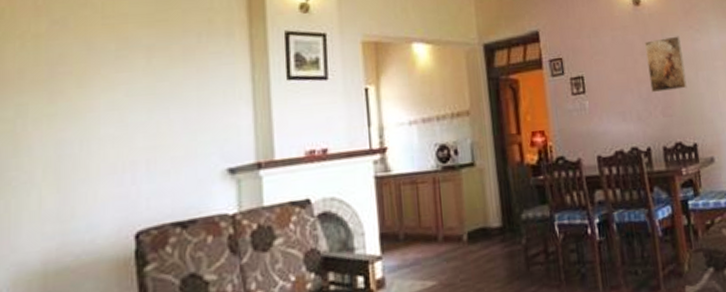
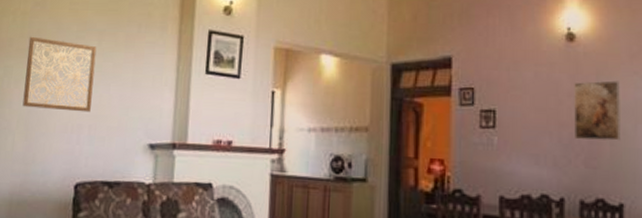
wall art: none [47,62,146,152] -> present [22,36,97,113]

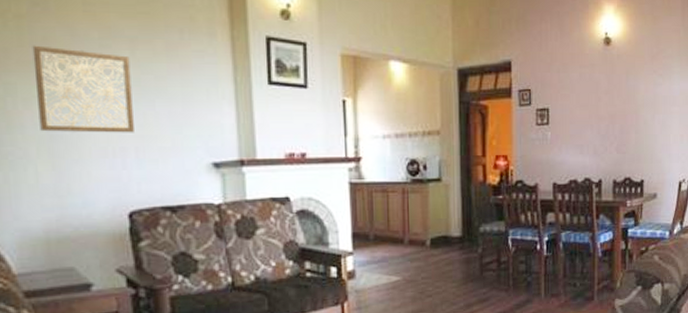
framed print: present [573,80,621,141] -> none [609,79,643,131]

